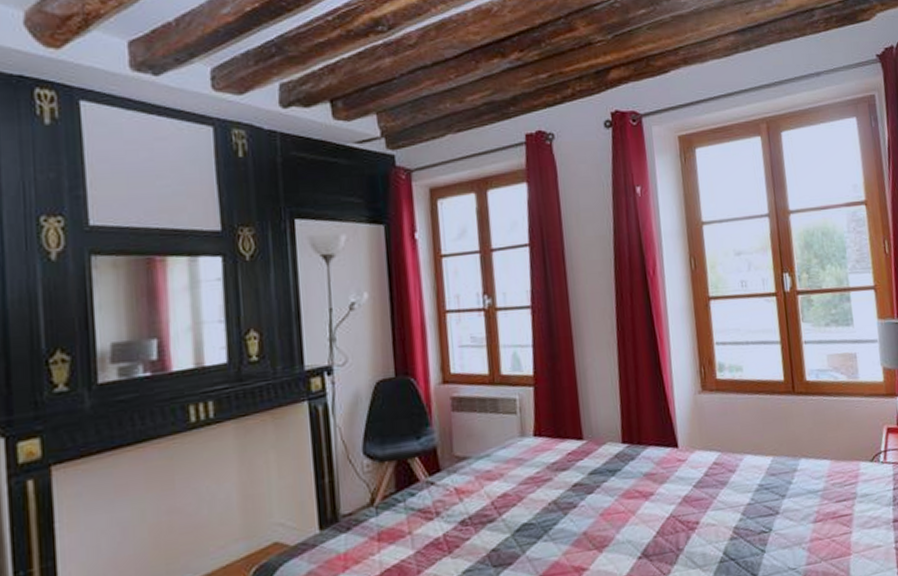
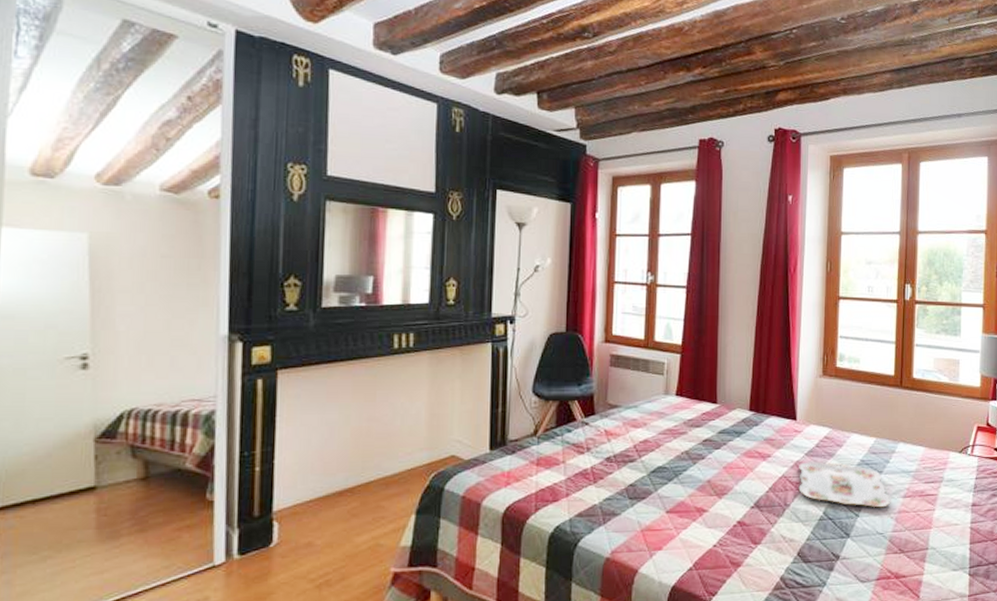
serving tray: none [688,491,800,540] -> present [798,461,891,508]

